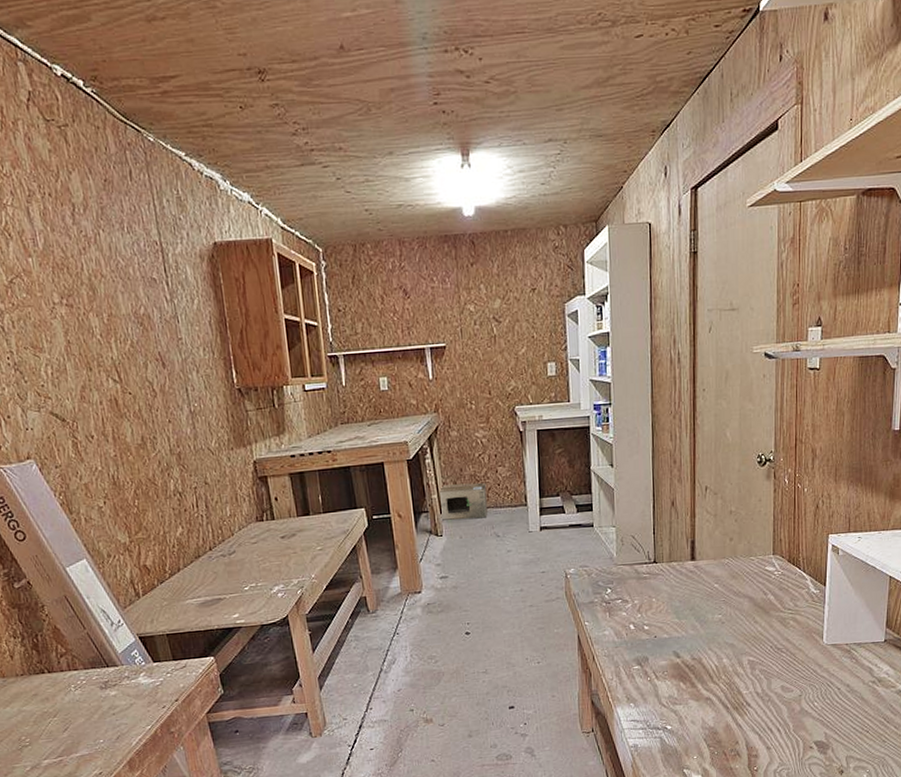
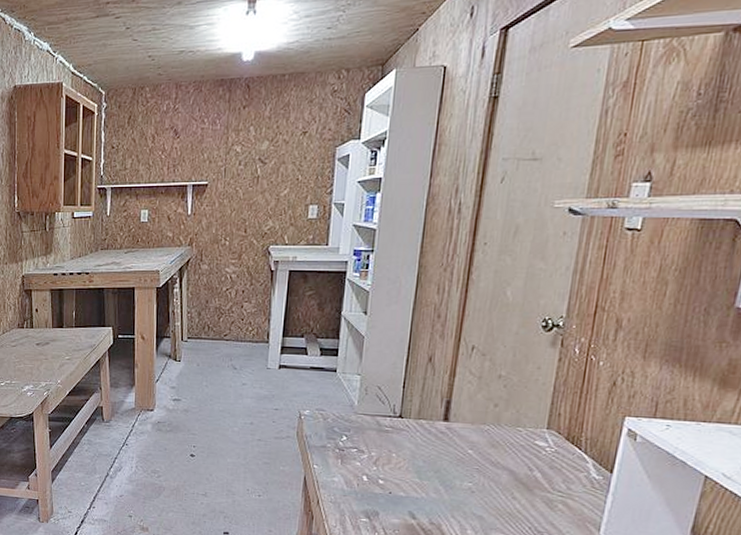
cardboard box: present [440,482,488,521] -> none [180,314,230,350]

